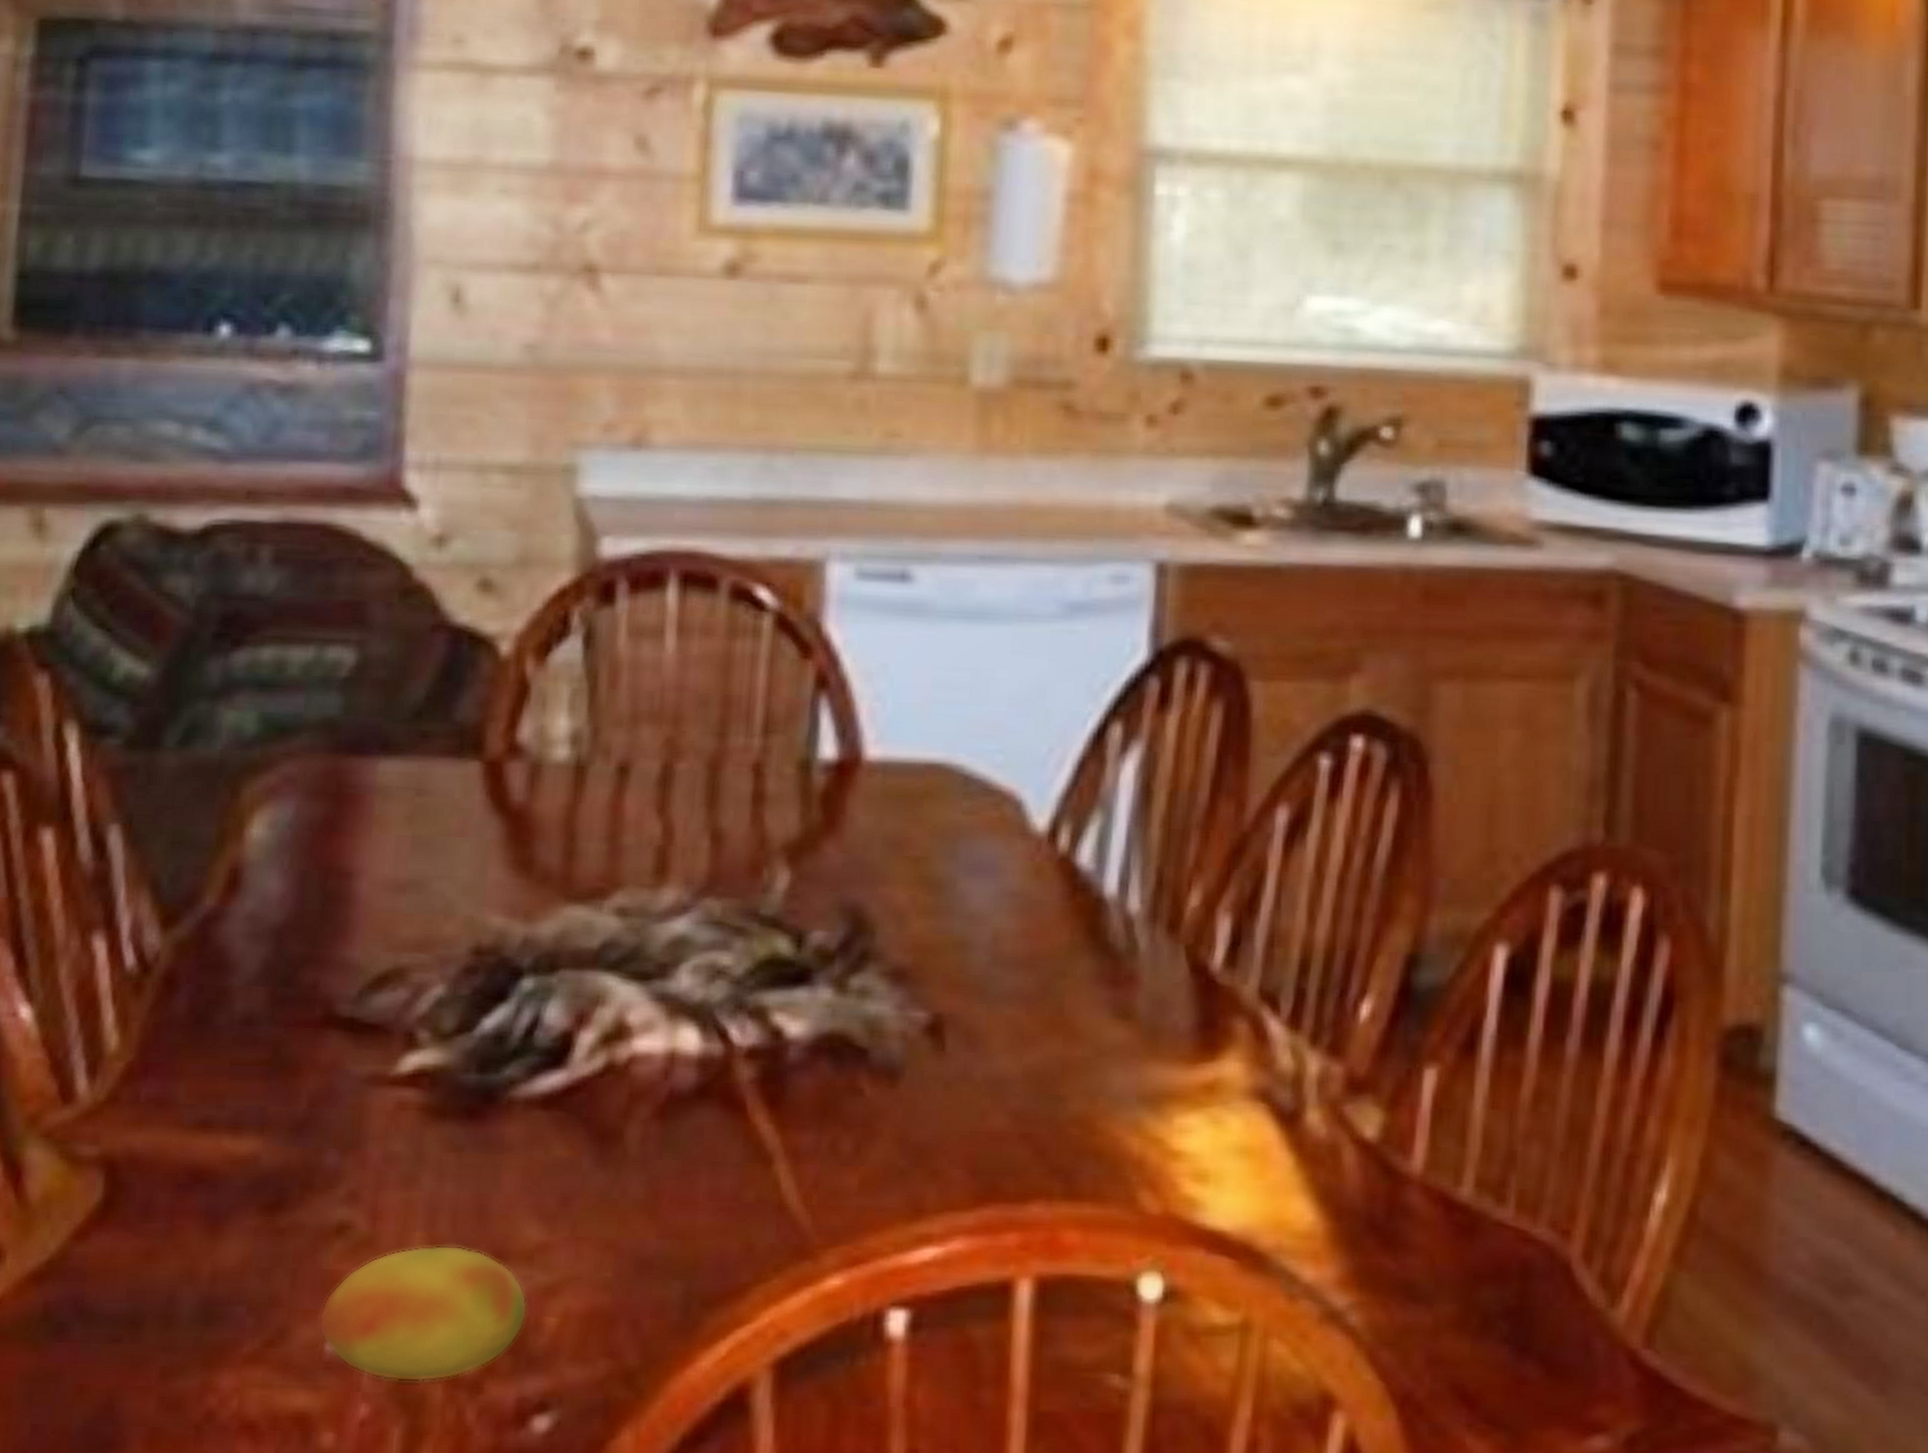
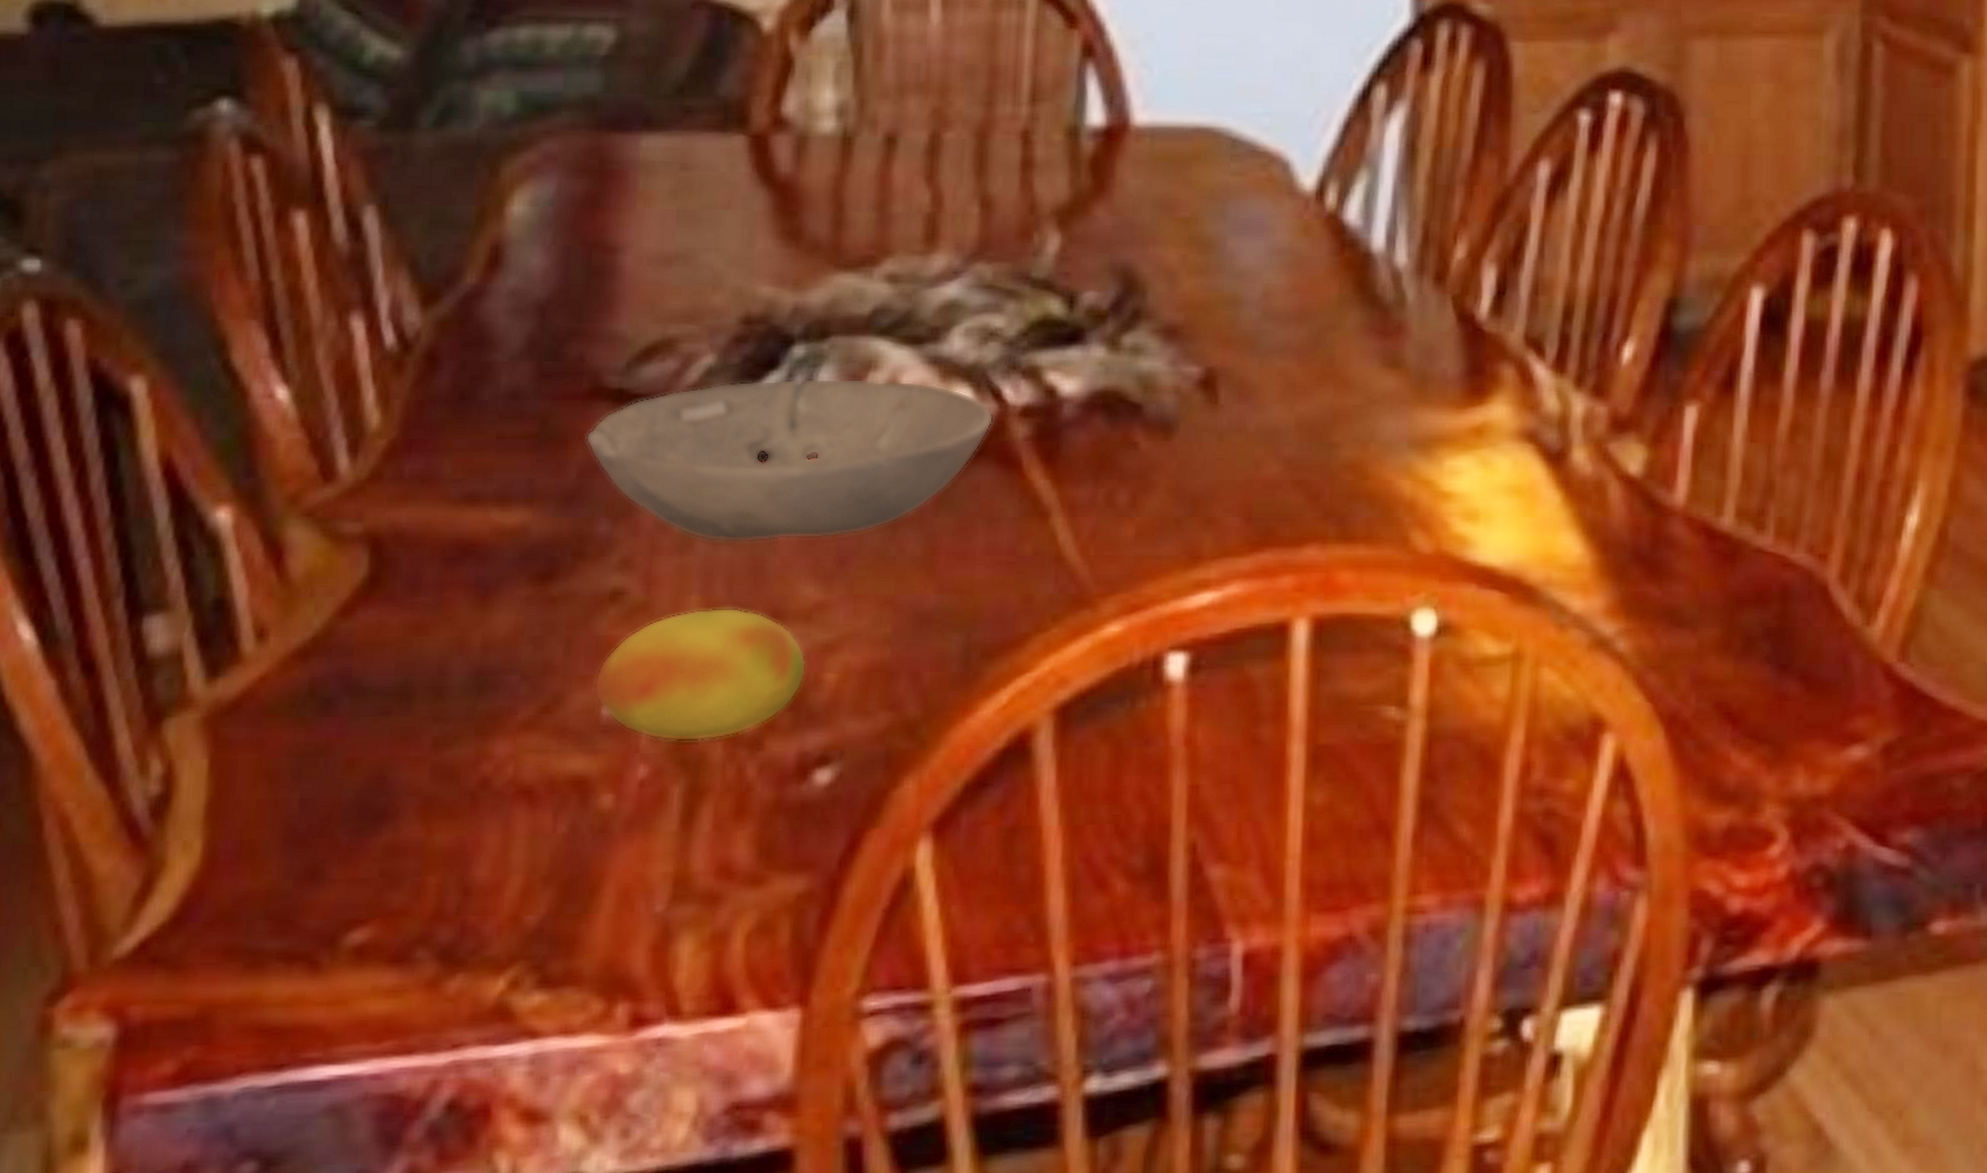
bowl: none [316,1012,720,1180] -> present [585,378,994,543]

